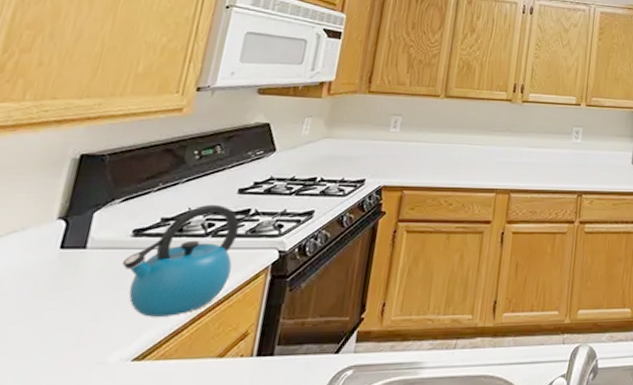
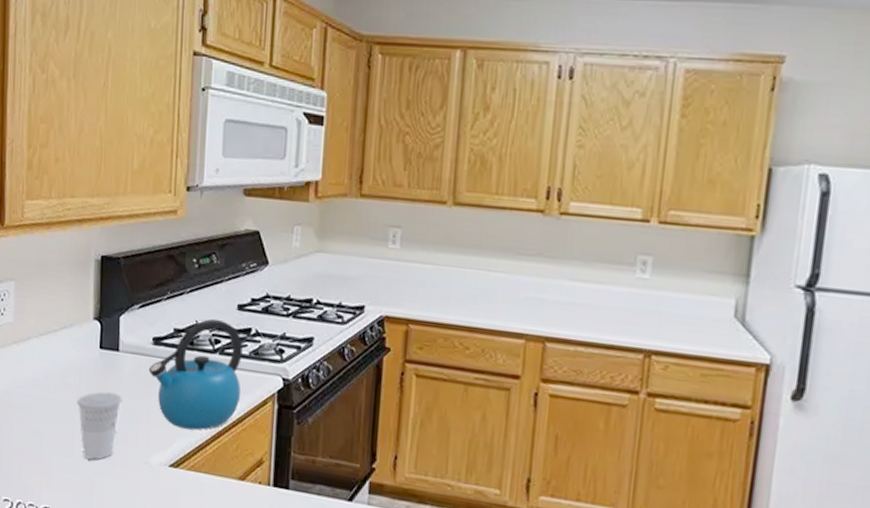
cup: none [10,292,81,376] -> present [76,391,122,461]

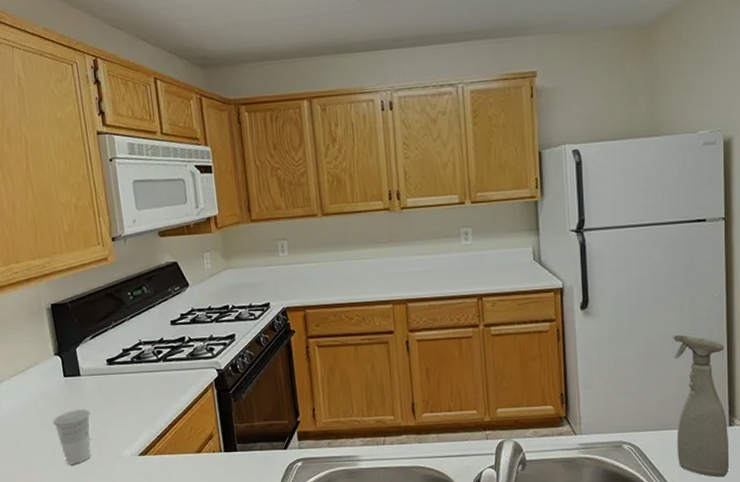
kettle: present [148,318,243,430] -> none [107,335,186,424]

